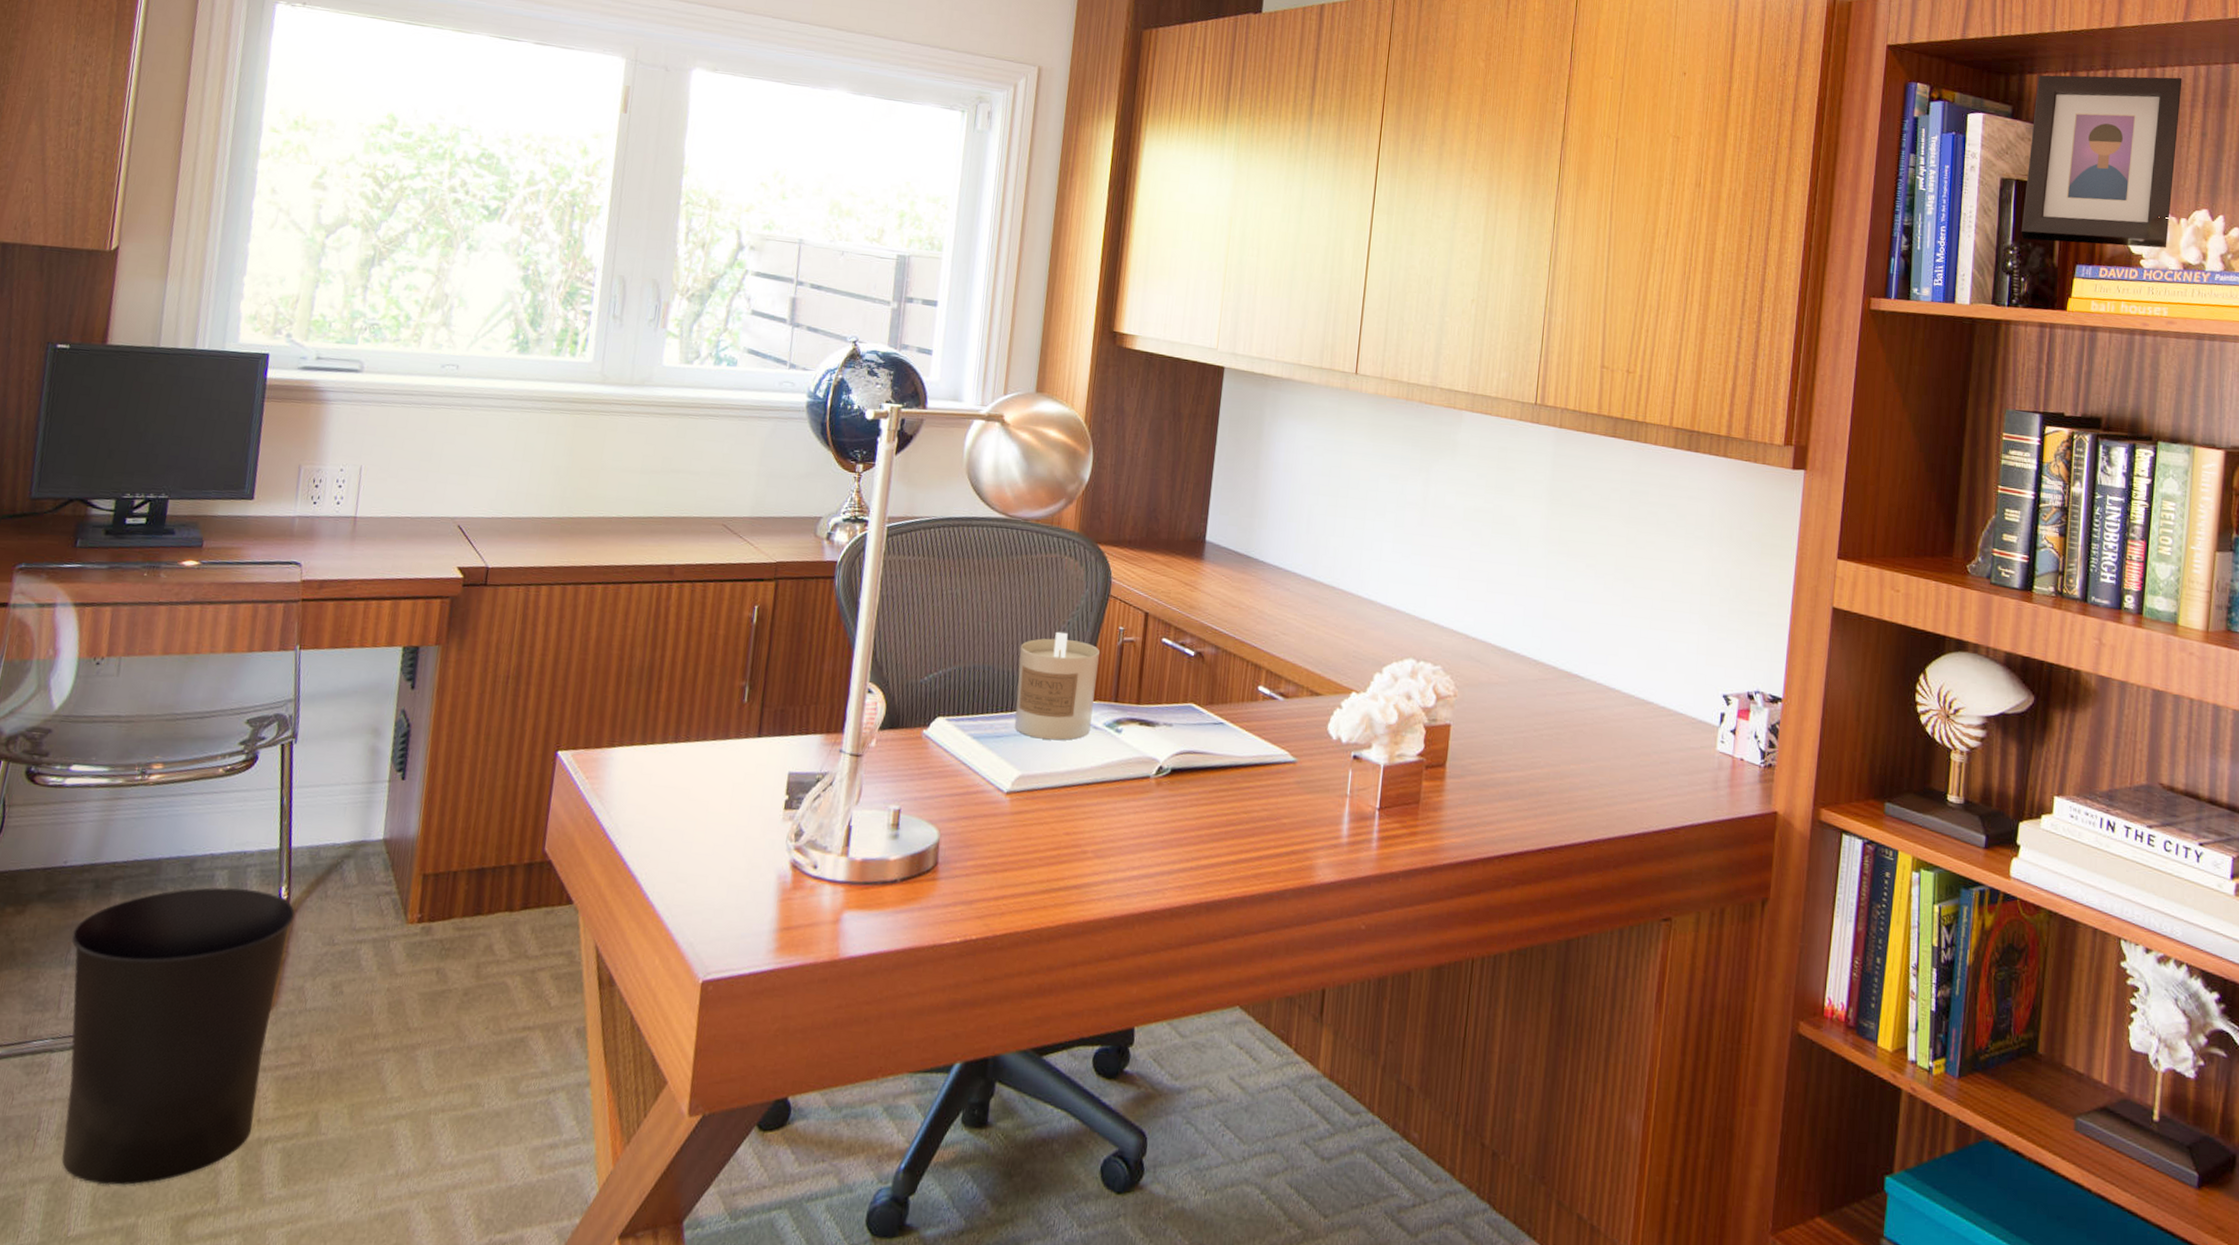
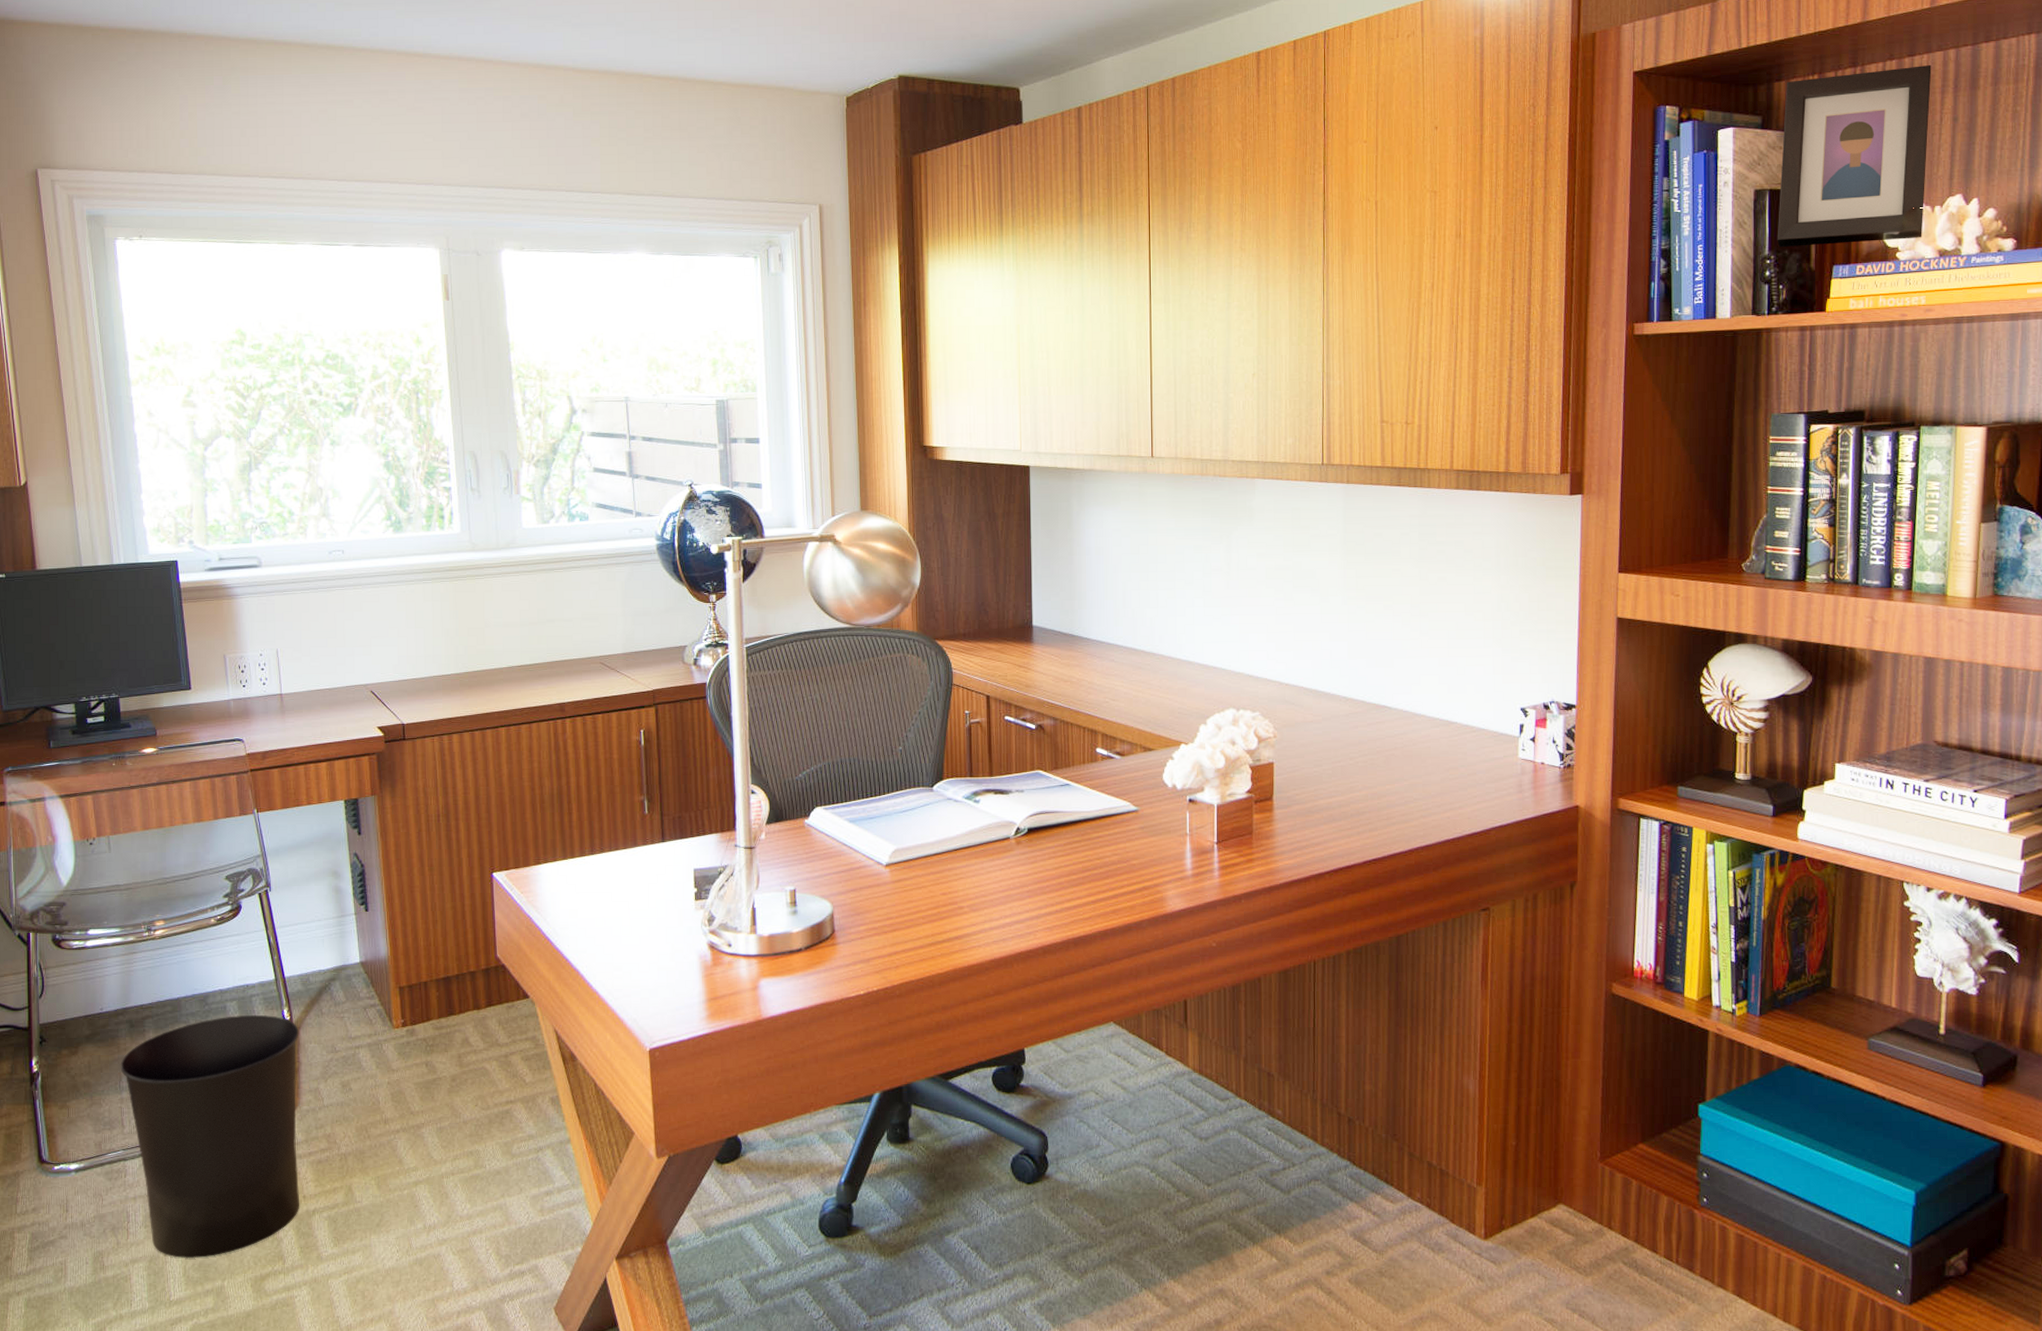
candle: present [1014,631,1101,741] -> none [879,721,952,816]

